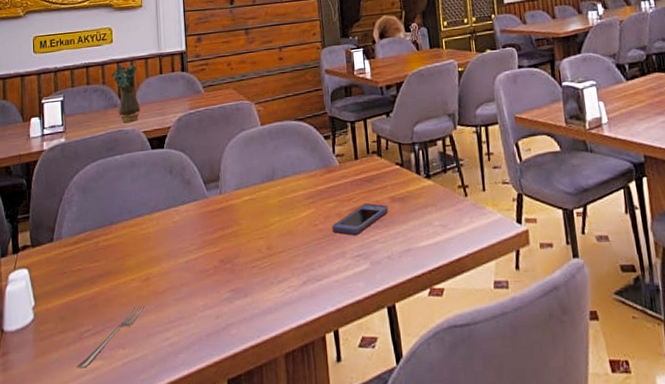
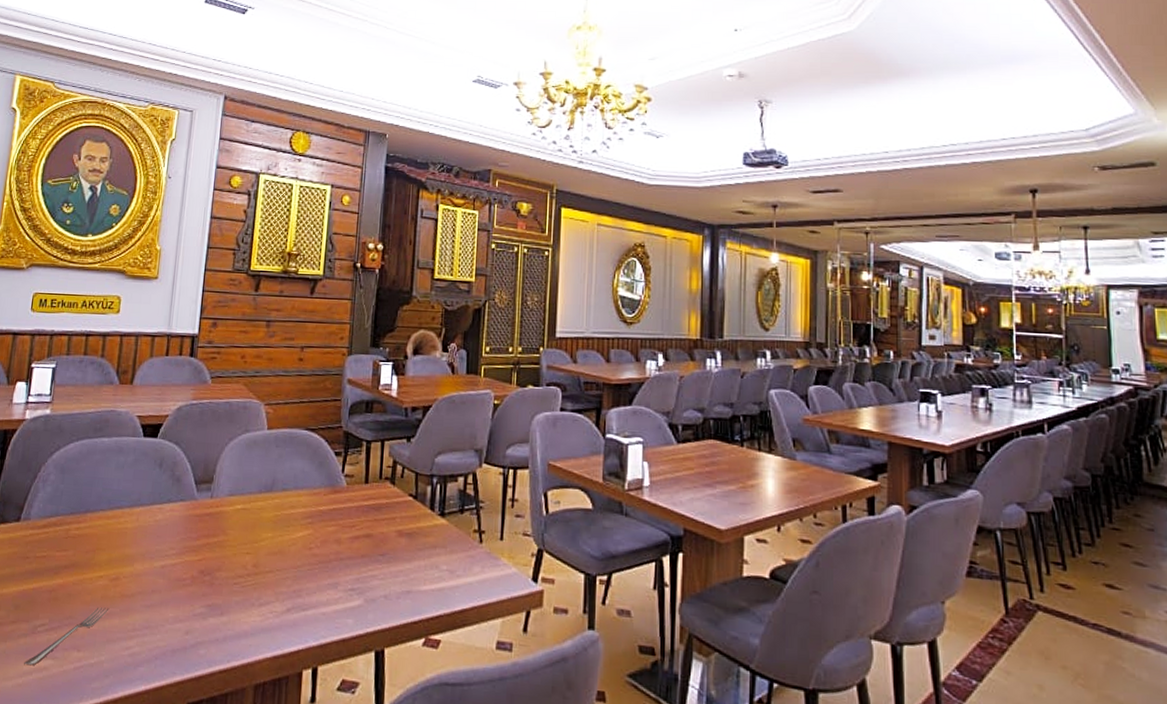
vase: present [111,63,140,122] -> none [112,337,142,403]
mobile phone: present [332,203,389,235] -> none [328,533,394,566]

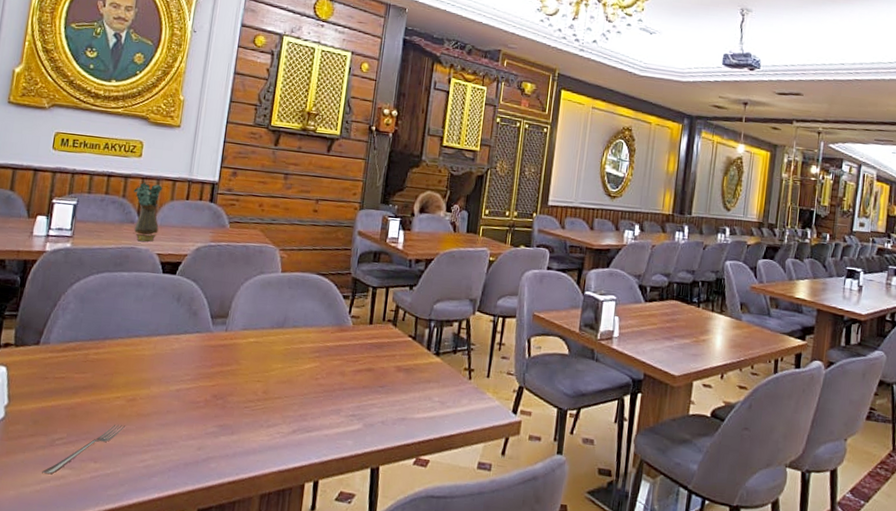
vase: none [112,337,142,403] -> present [133,180,163,242]

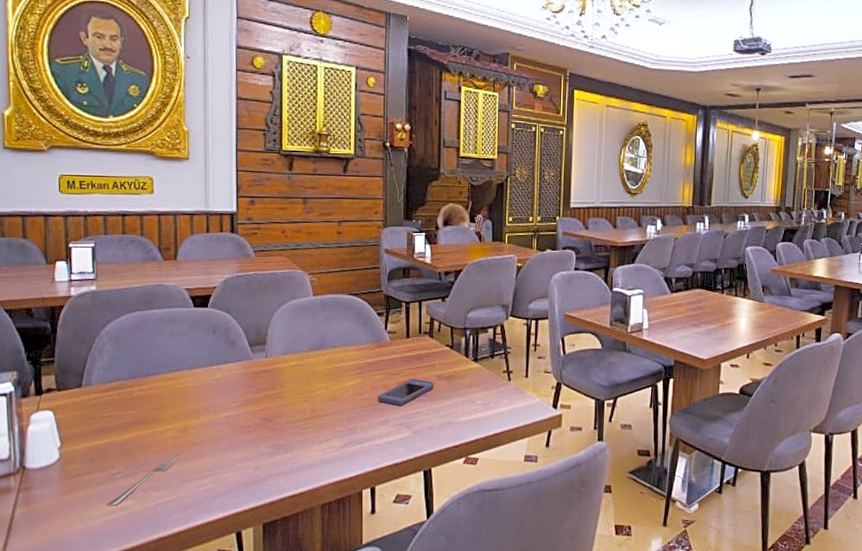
vase: present [133,180,163,242] -> none [151,216,183,277]
mobile phone: none [332,368,393,396] -> present [378,379,435,406]

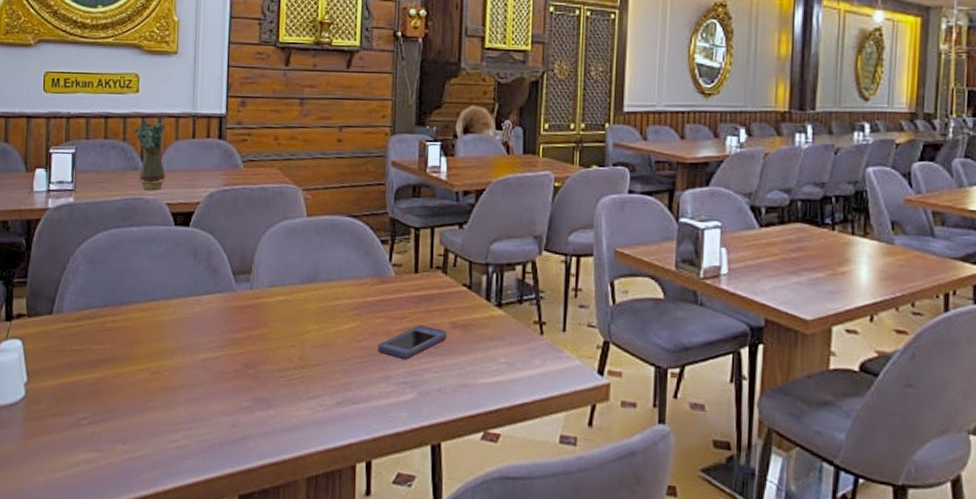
fork: present [106,454,180,506] -> none [70,400,151,458]
vase: none [151,216,183,277] -> present [134,119,165,190]

